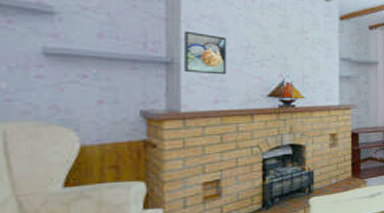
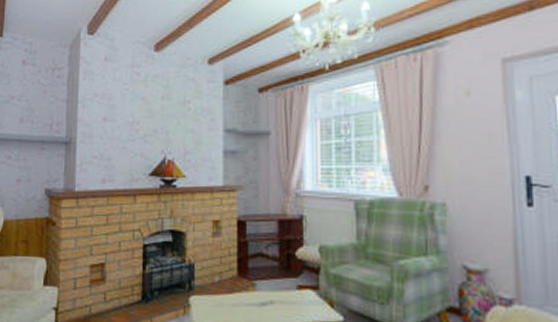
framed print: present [185,30,227,75] -> none [79,110,115,153]

